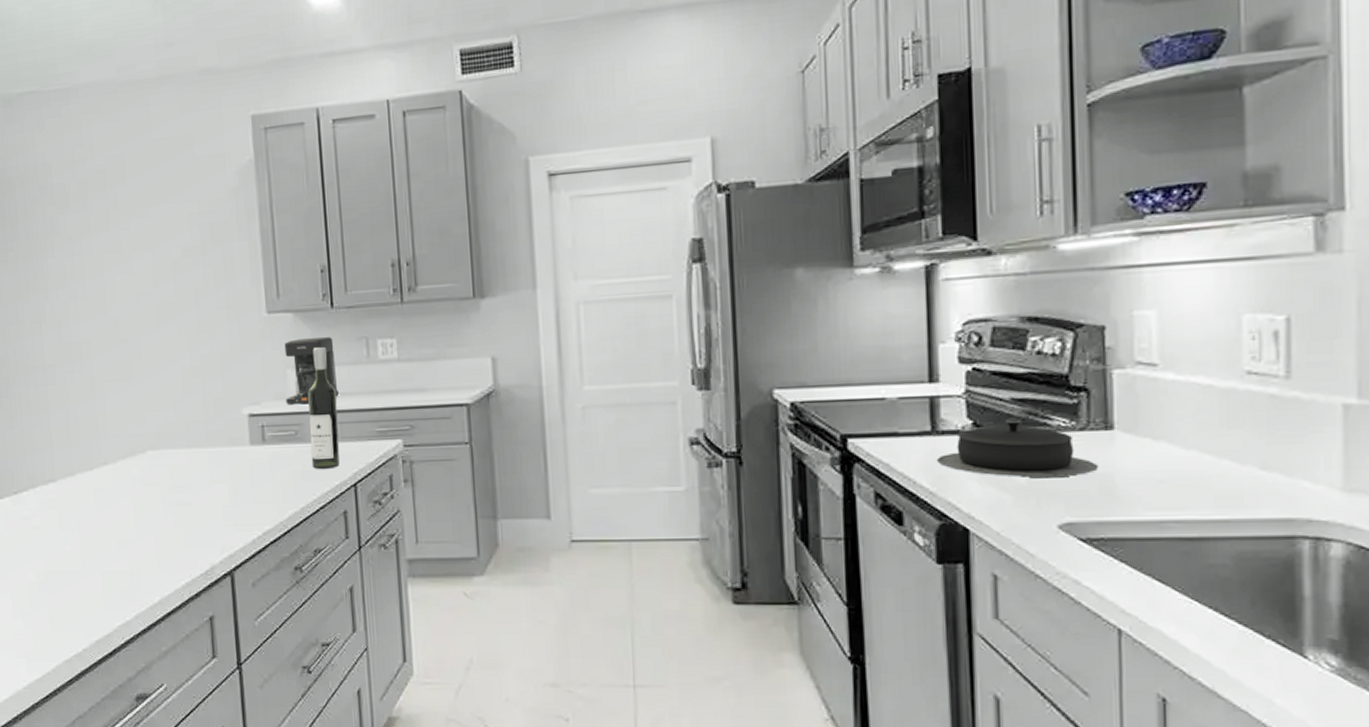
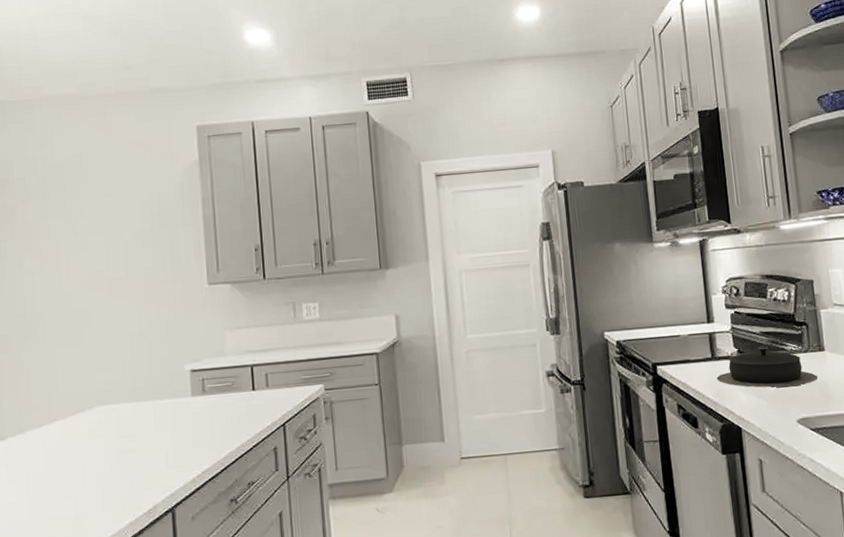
coffee maker: present [284,337,339,405] -> none [223,303,270,360]
bottle: present [308,347,340,470] -> none [243,311,271,414]

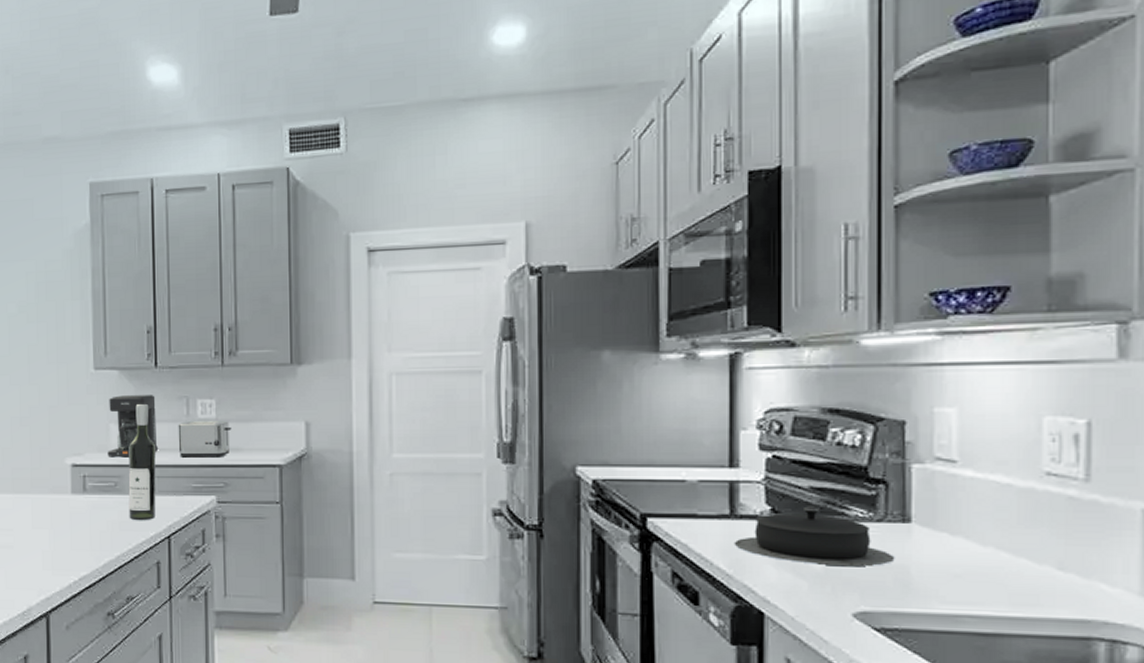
coffee maker: none [223,303,270,360] -> present [108,395,158,458]
bottle: none [243,311,271,414] -> present [128,404,156,521]
toaster: none [286,320,334,355] -> present [178,421,232,458]

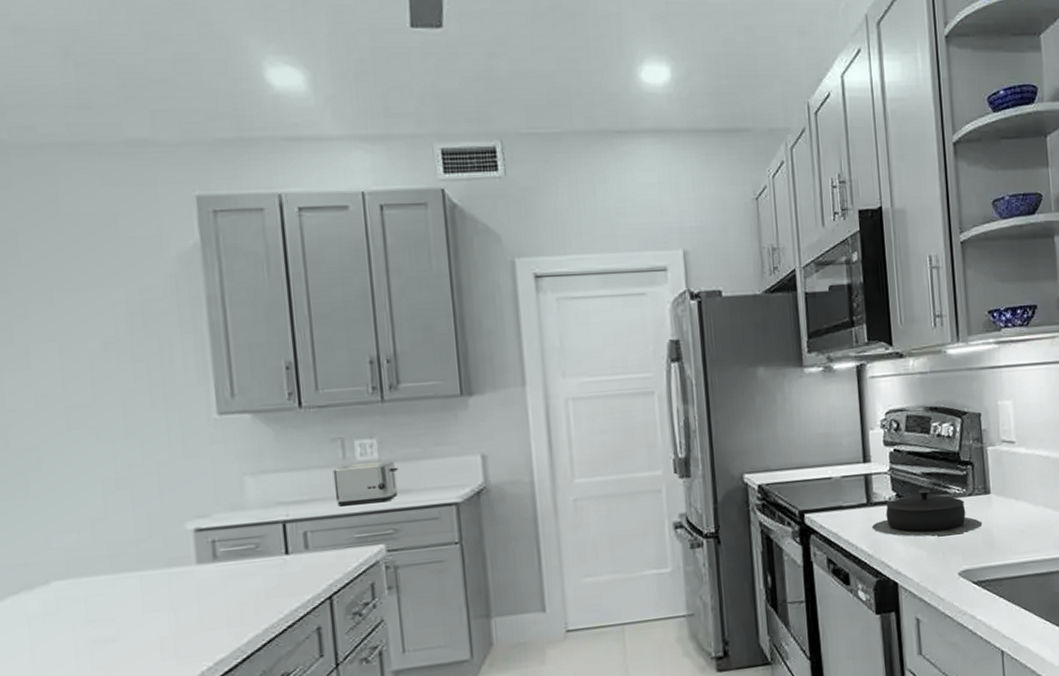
coffee maker: present [108,395,158,458] -> none [241,439,309,516]
bottle: present [128,404,156,521] -> none [271,450,312,585]

